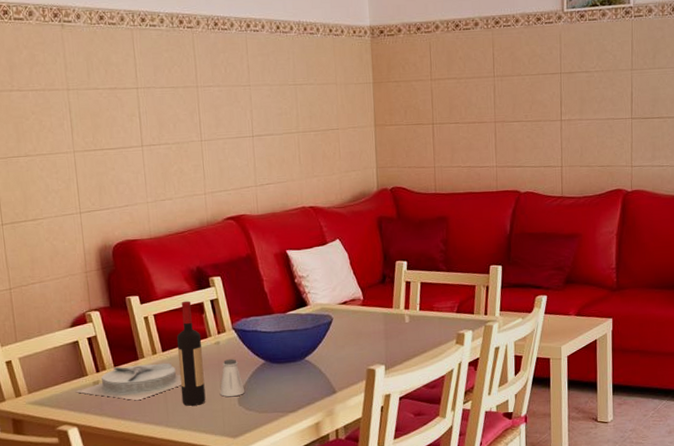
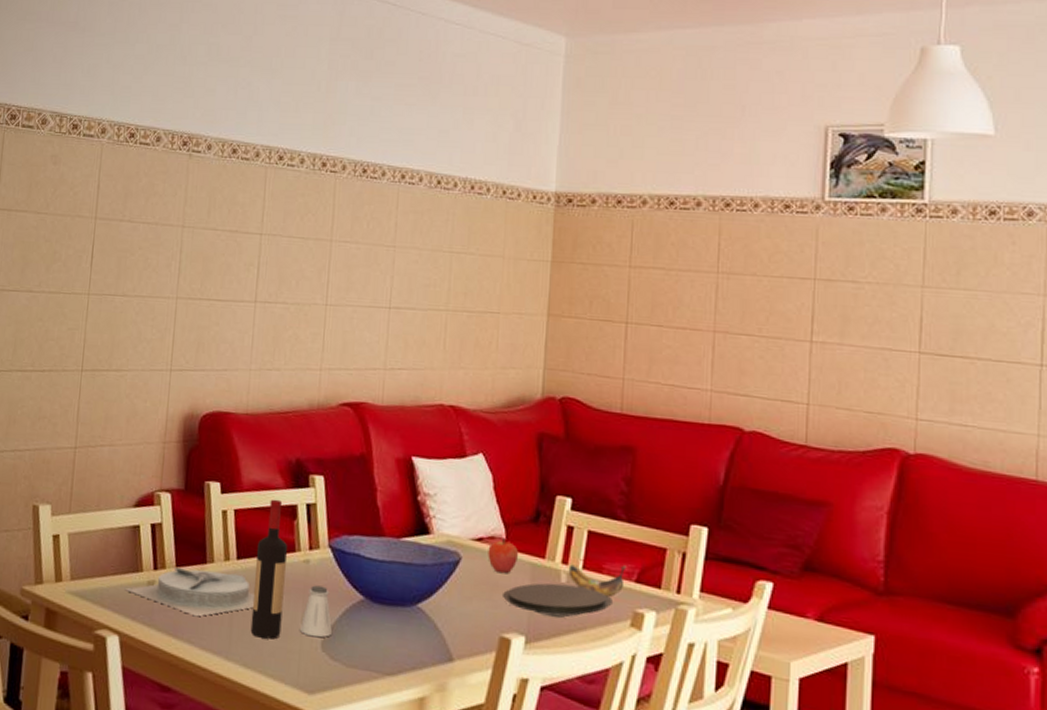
apple: none [351,299,374,325] -> present [488,538,519,574]
plate: none [365,322,442,349] -> present [501,583,612,619]
banana: none [409,303,450,327] -> present [568,564,627,598]

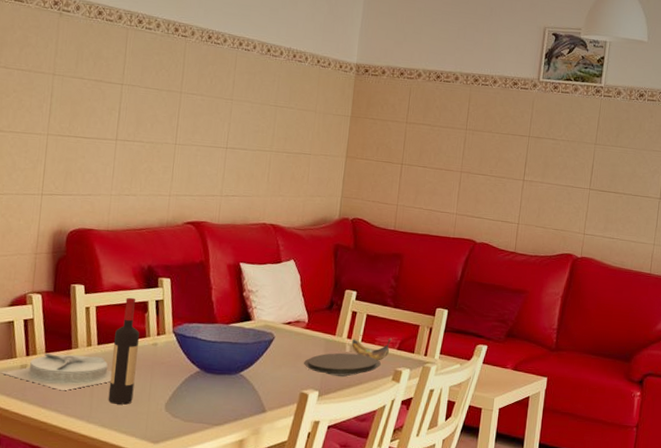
saltshaker: present [299,585,333,638] -> none [147,362,175,401]
apple: present [488,538,519,574] -> none [294,321,317,348]

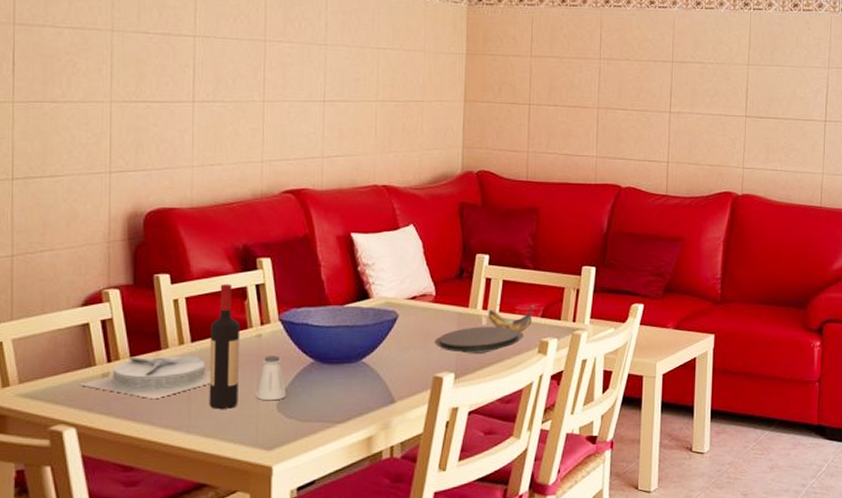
saltshaker: none [147,362,175,401] -> present [255,355,287,401]

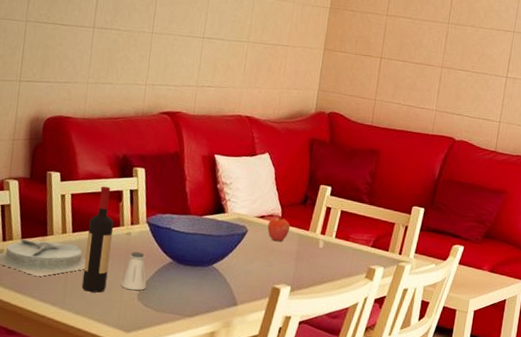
apple: none [421,294,447,324] -> present [267,216,291,242]
plate: present [434,326,524,355] -> none [276,248,354,273]
banana: present [488,305,534,332] -> none [325,235,366,258]

